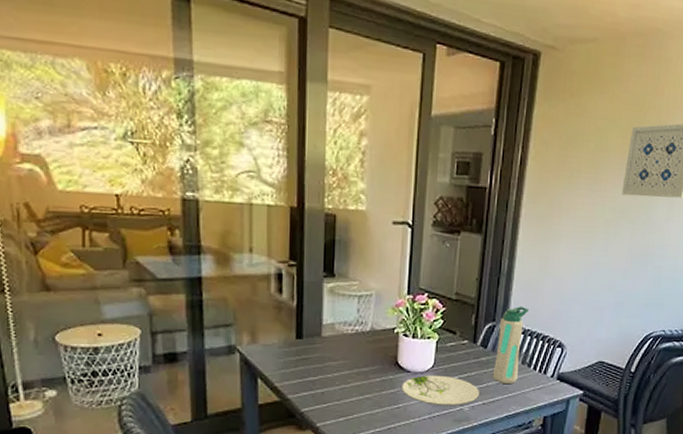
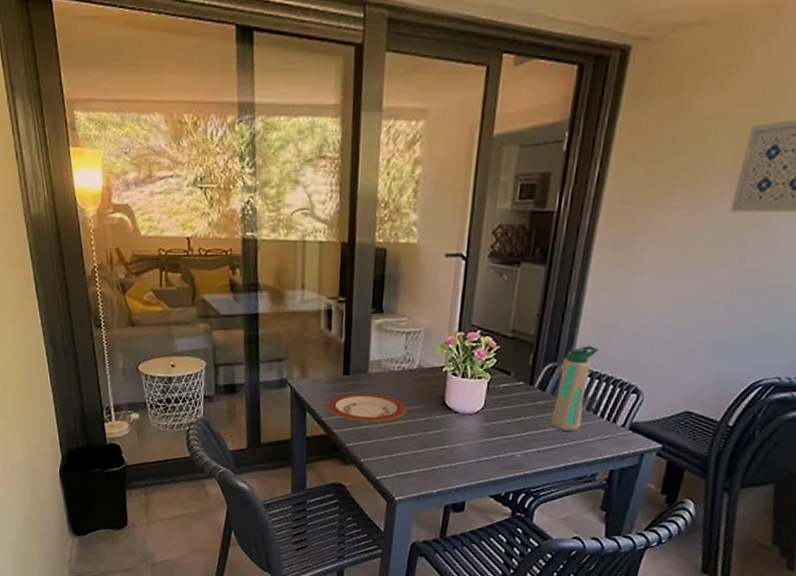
plate: none [280,357,361,386] -> present [327,393,407,423]
plate: present [402,375,480,406] -> none [448,417,535,451]

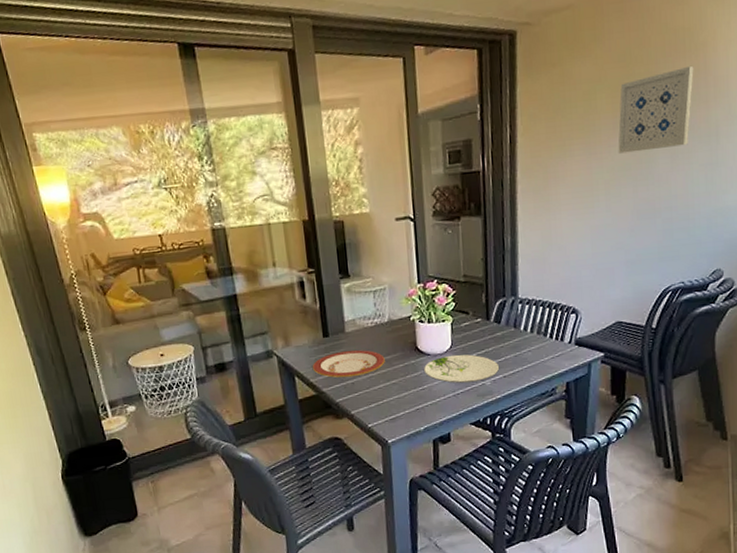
plate: none [448,417,535,451] -> present [424,354,500,383]
water bottle: present [550,346,598,431] -> none [509,279,537,355]

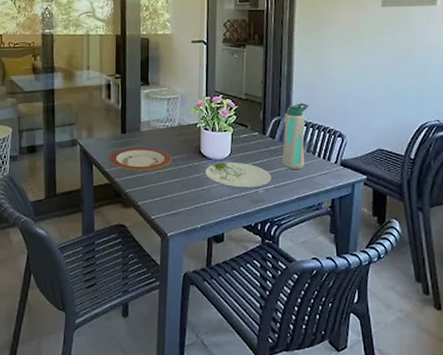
water bottle: none [509,279,537,355] -> present [281,103,309,169]

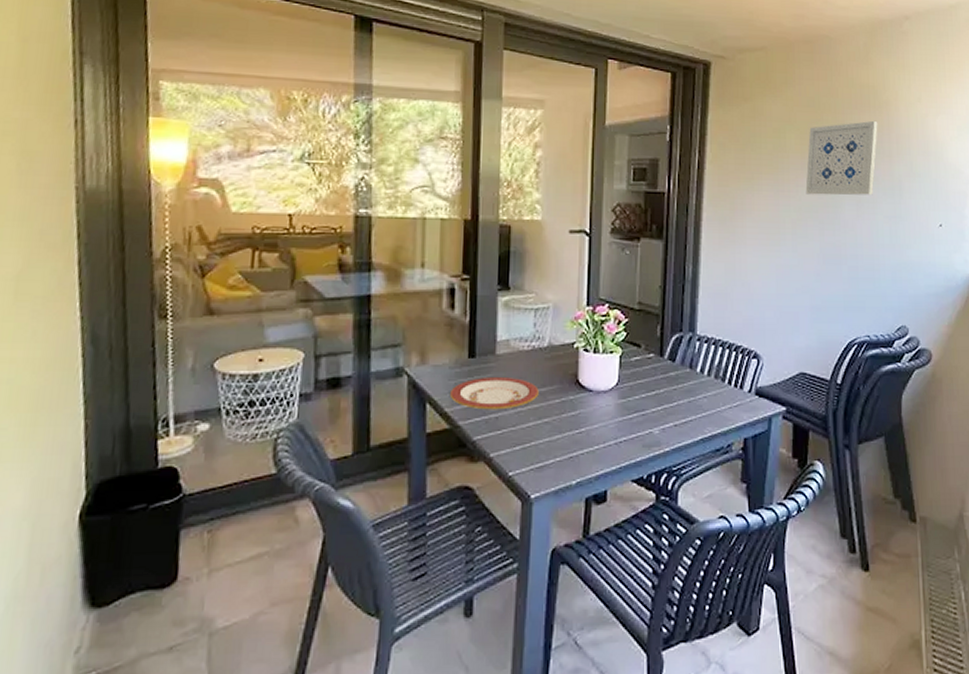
plate: present [205,162,272,188] -> none [584,393,671,429]
water bottle: present [281,103,309,169] -> none [683,315,718,401]

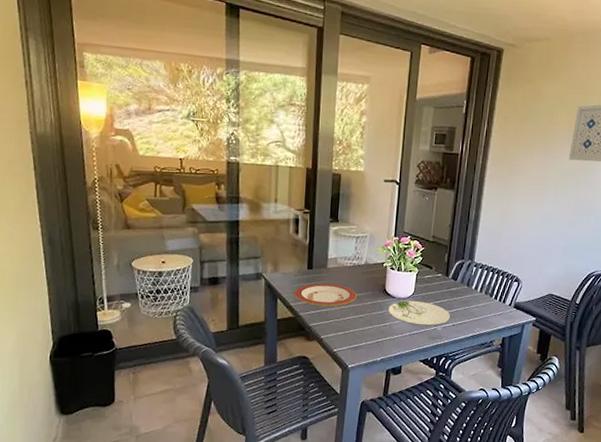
plate: none [584,393,671,429] -> present [388,300,451,326]

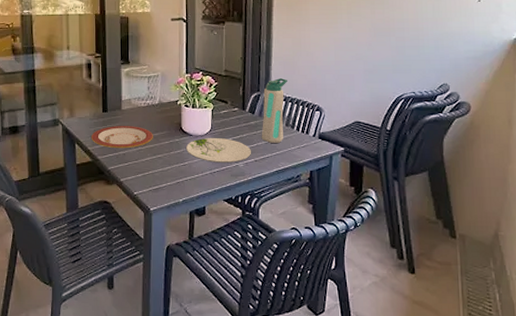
water bottle: none [461,248,491,310] -> present [261,78,287,143]

